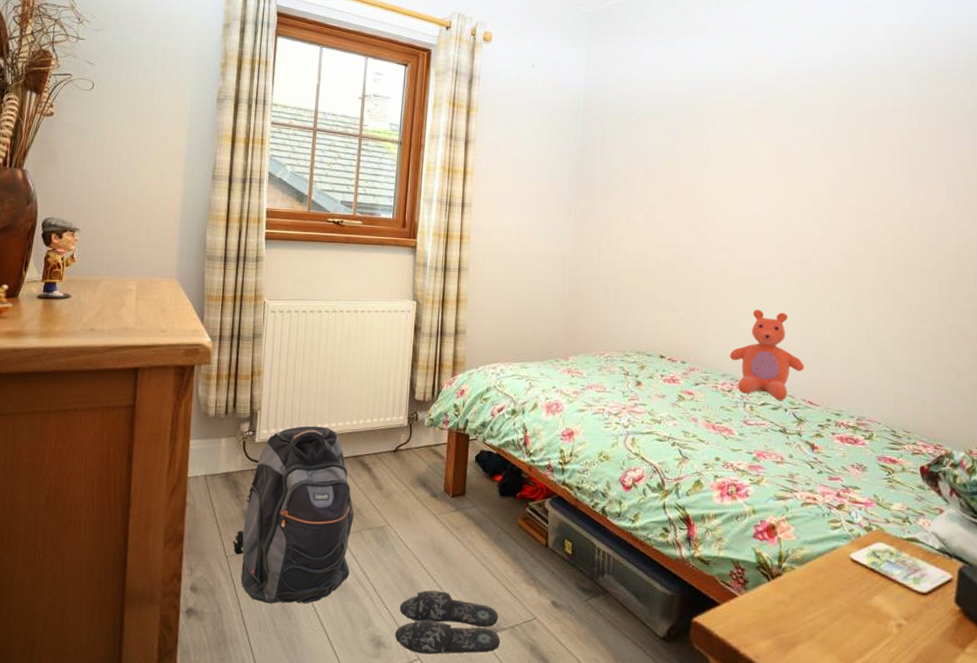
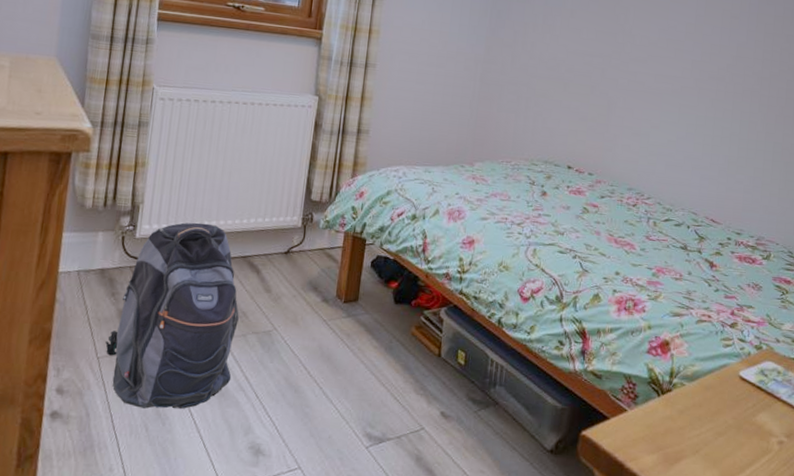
slippers: present [395,590,500,655] -> none [276,398,385,464]
teddy bear: present [729,309,804,400] -> none [636,123,710,217]

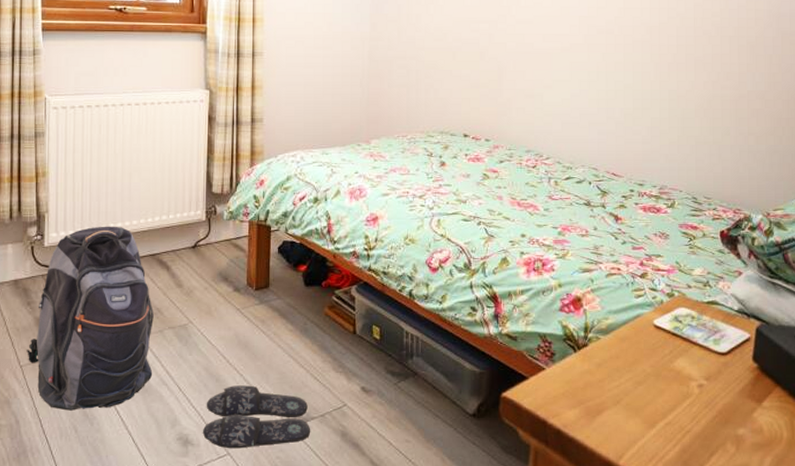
slippers: none [276,398,385,464] -> present [203,385,310,449]

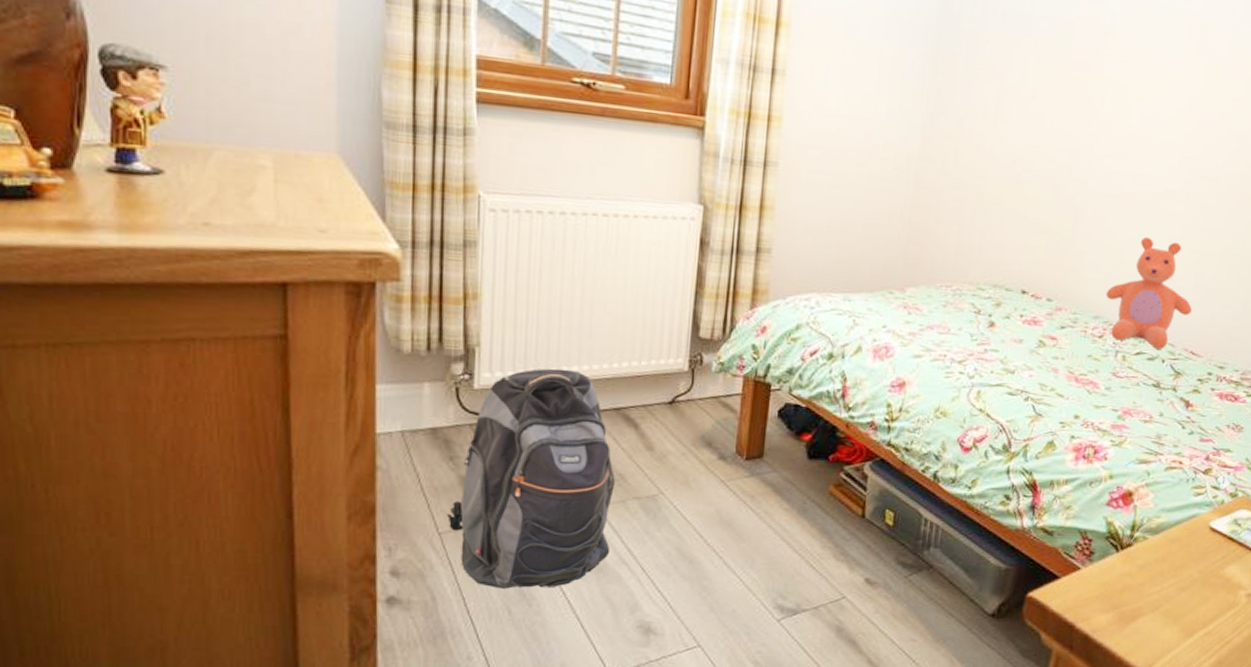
slippers: present [203,385,310,449] -> none [669,569,800,641]
teddy bear: none [533,82,607,173] -> present [1105,236,1192,350]

